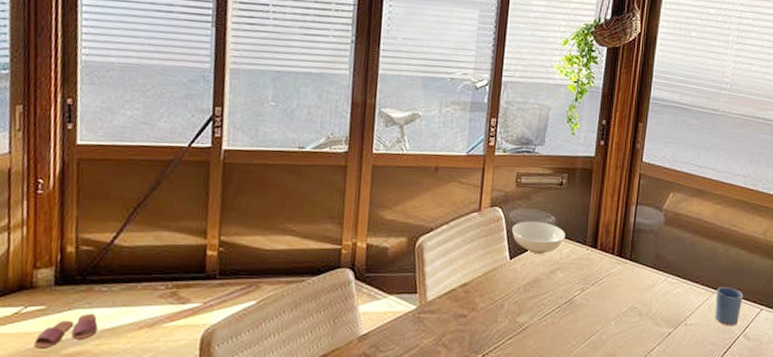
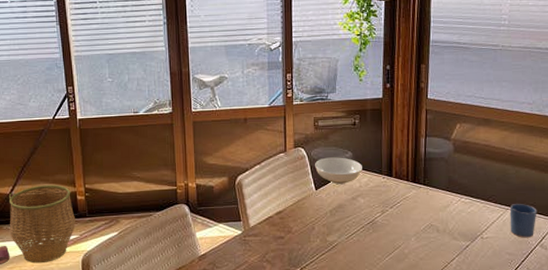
basket: none [102,233,200,340] -> present [9,185,75,264]

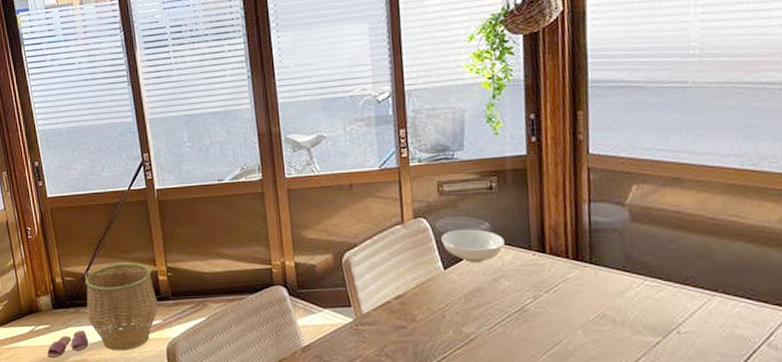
mug: present [509,204,537,238] -> none [717,288,760,334]

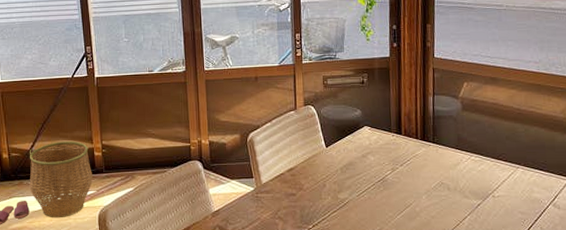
bowl: present [440,229,505,262] -> none [324,115,372,141]

